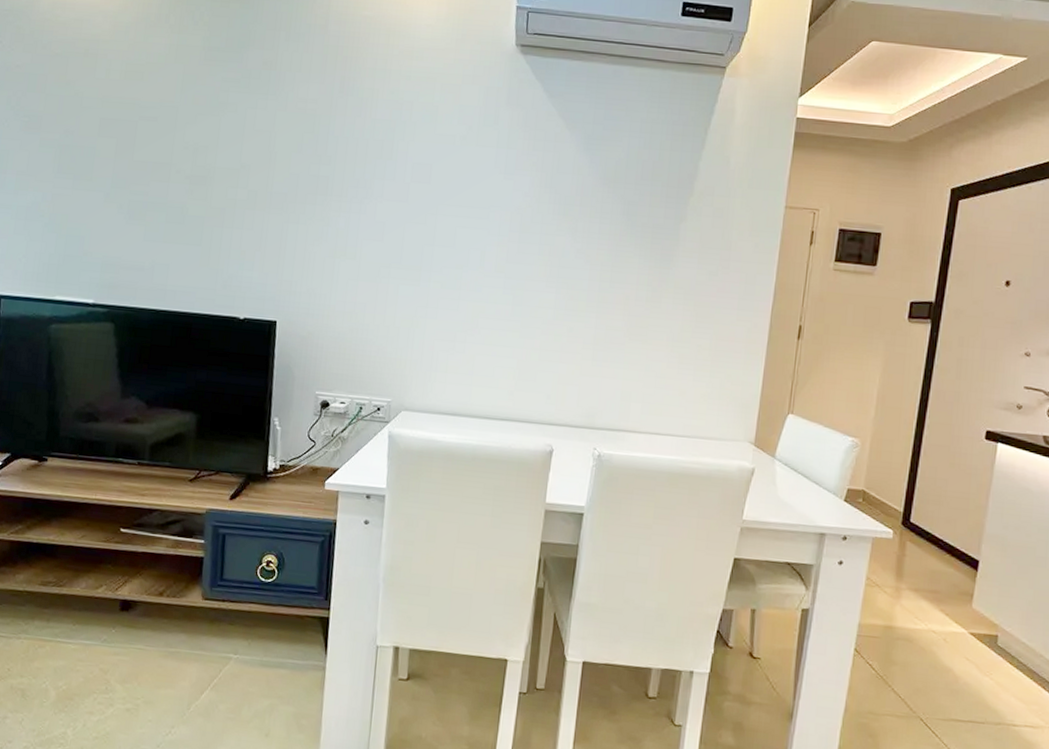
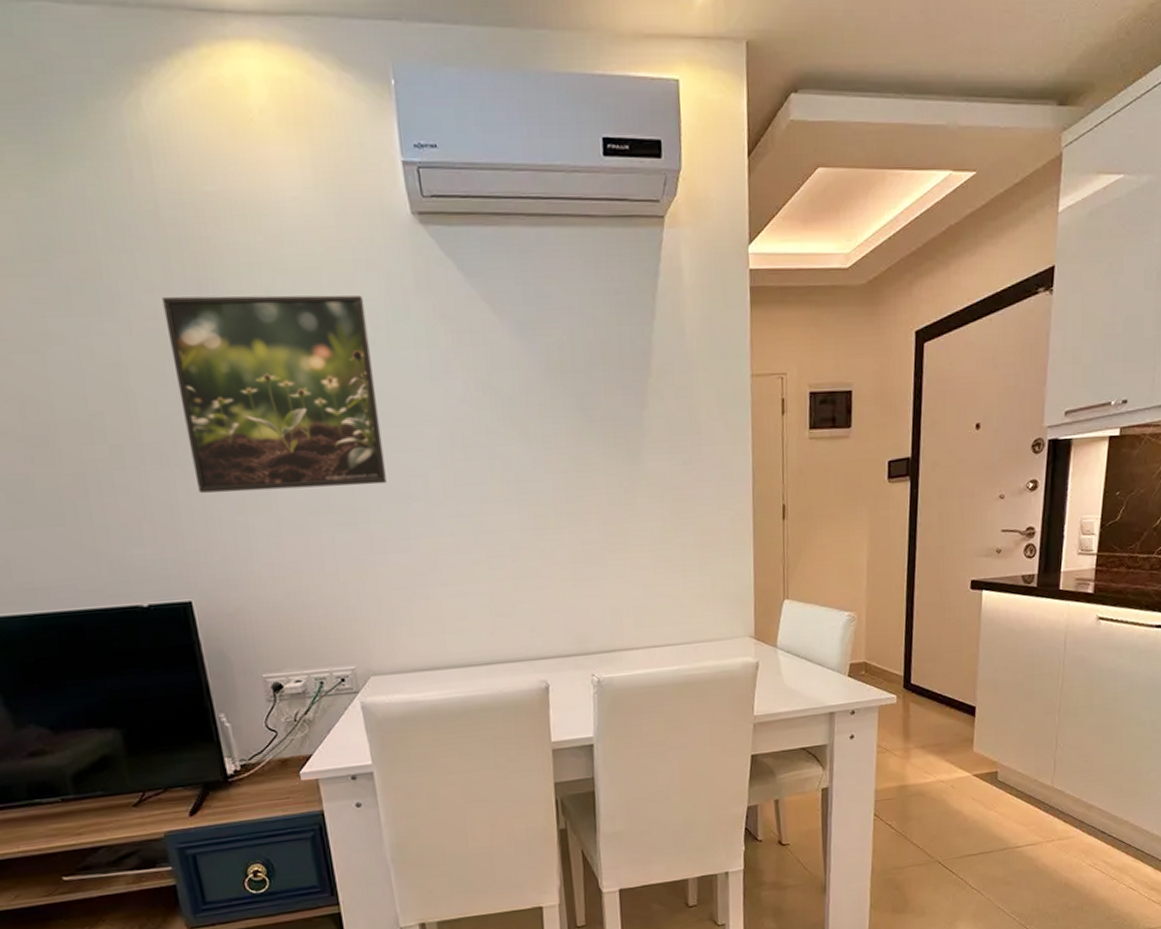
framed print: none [304,86,464,252] -> present [162,295,387,493]

